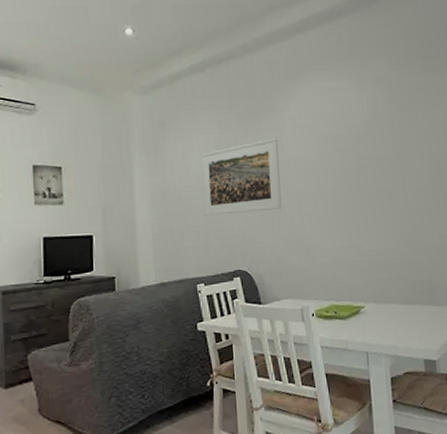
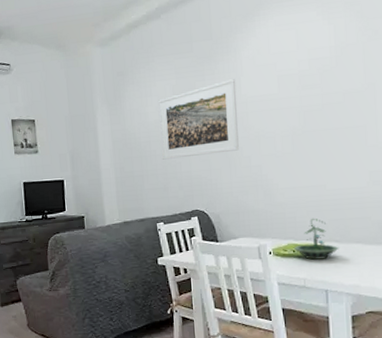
terrarium: none [335,278,377,321] -> present [293,218,339,260]

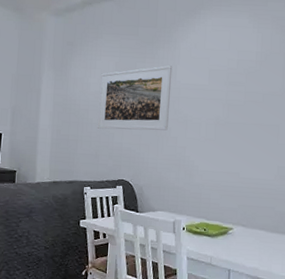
terrarium: present [293,218,339,260] -> none [204,201,245,241]

